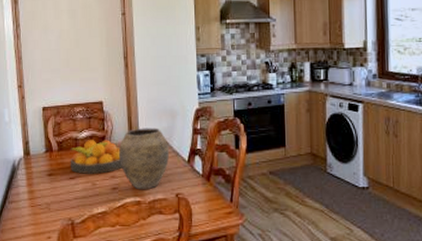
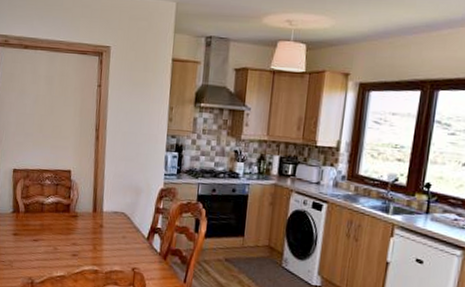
fruit bowl: present [70,140,122,174] -> none [34,206,84,240]
vase: present [118,128,169,190] -> none [81,200,130,261]

